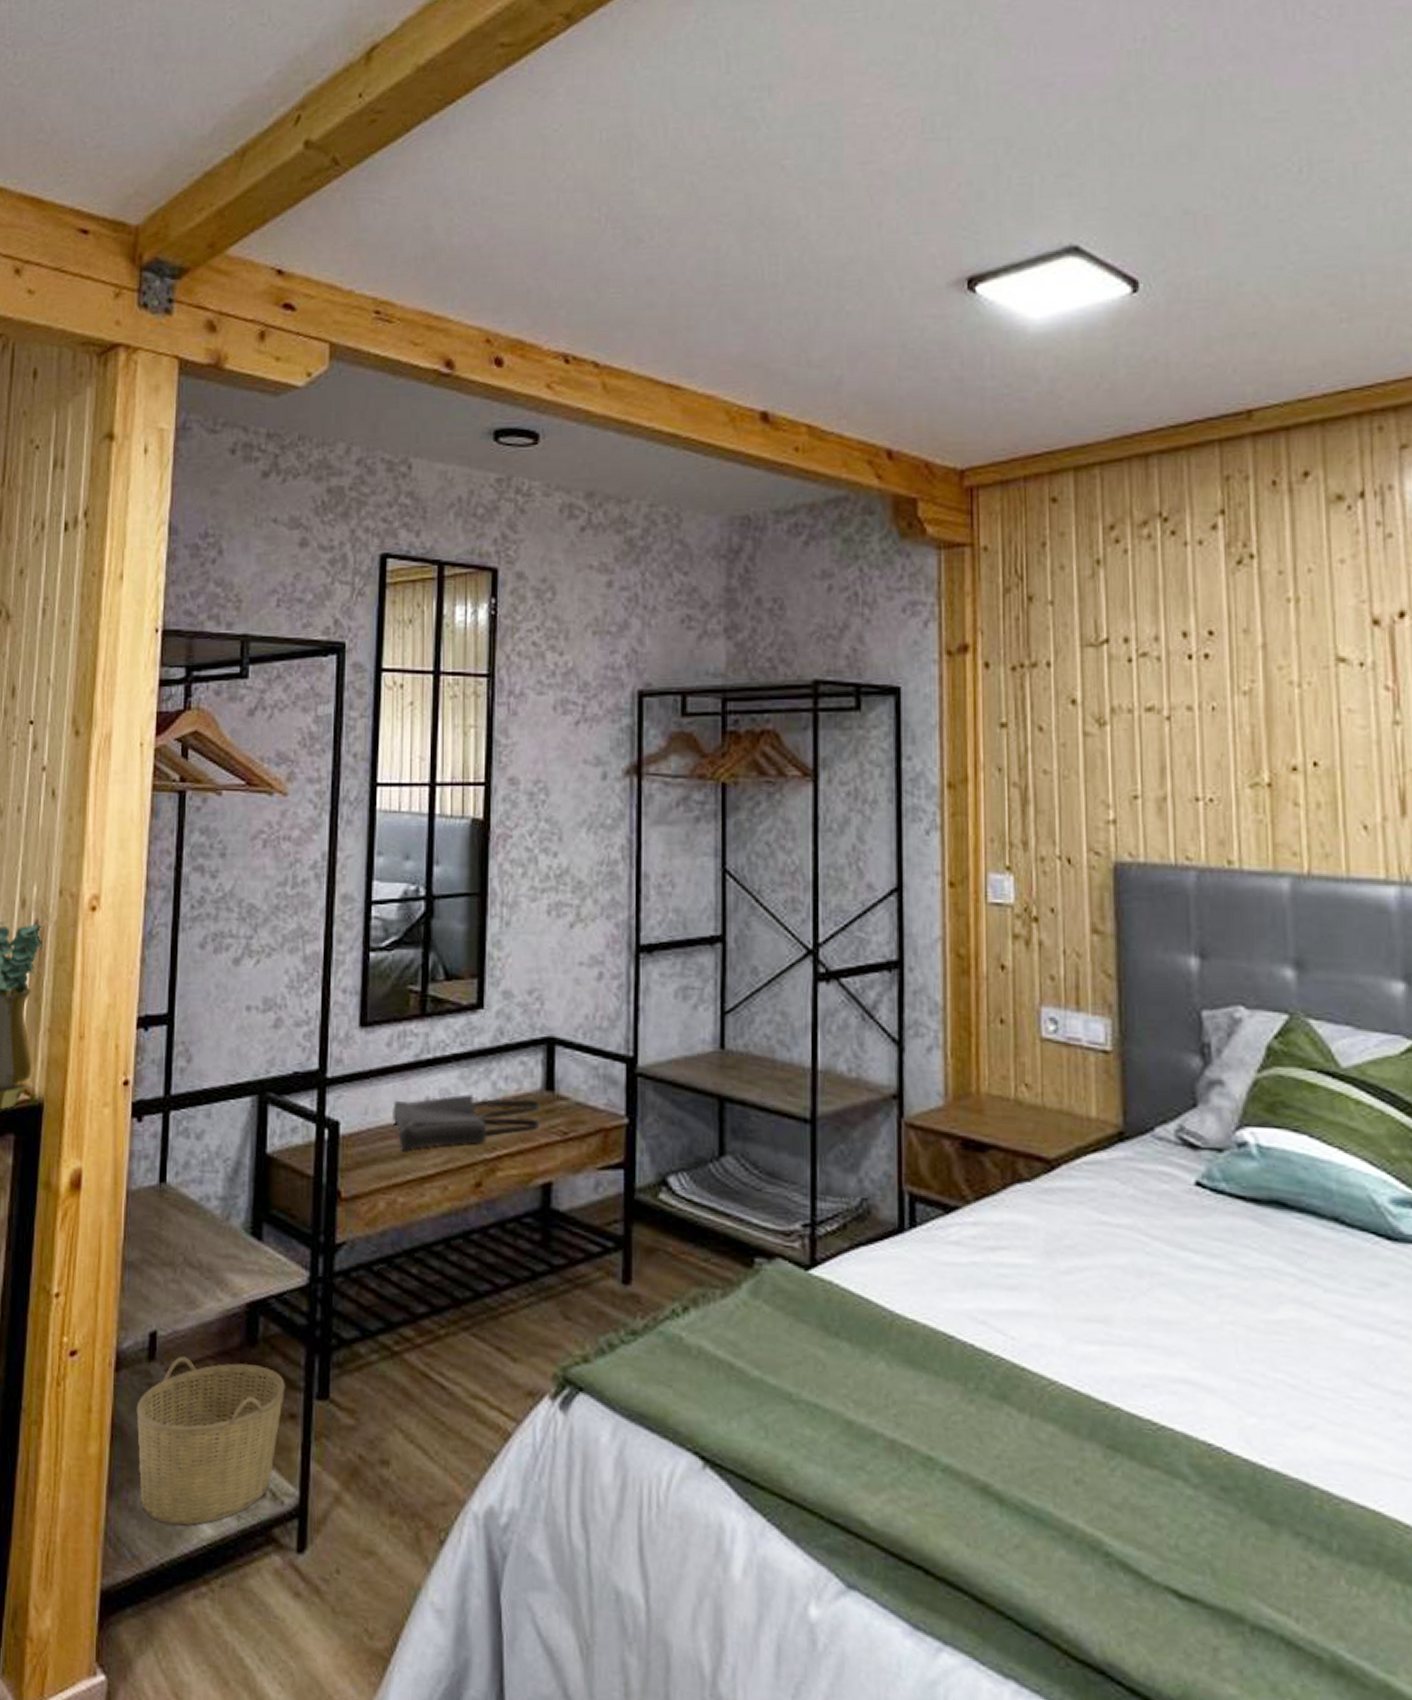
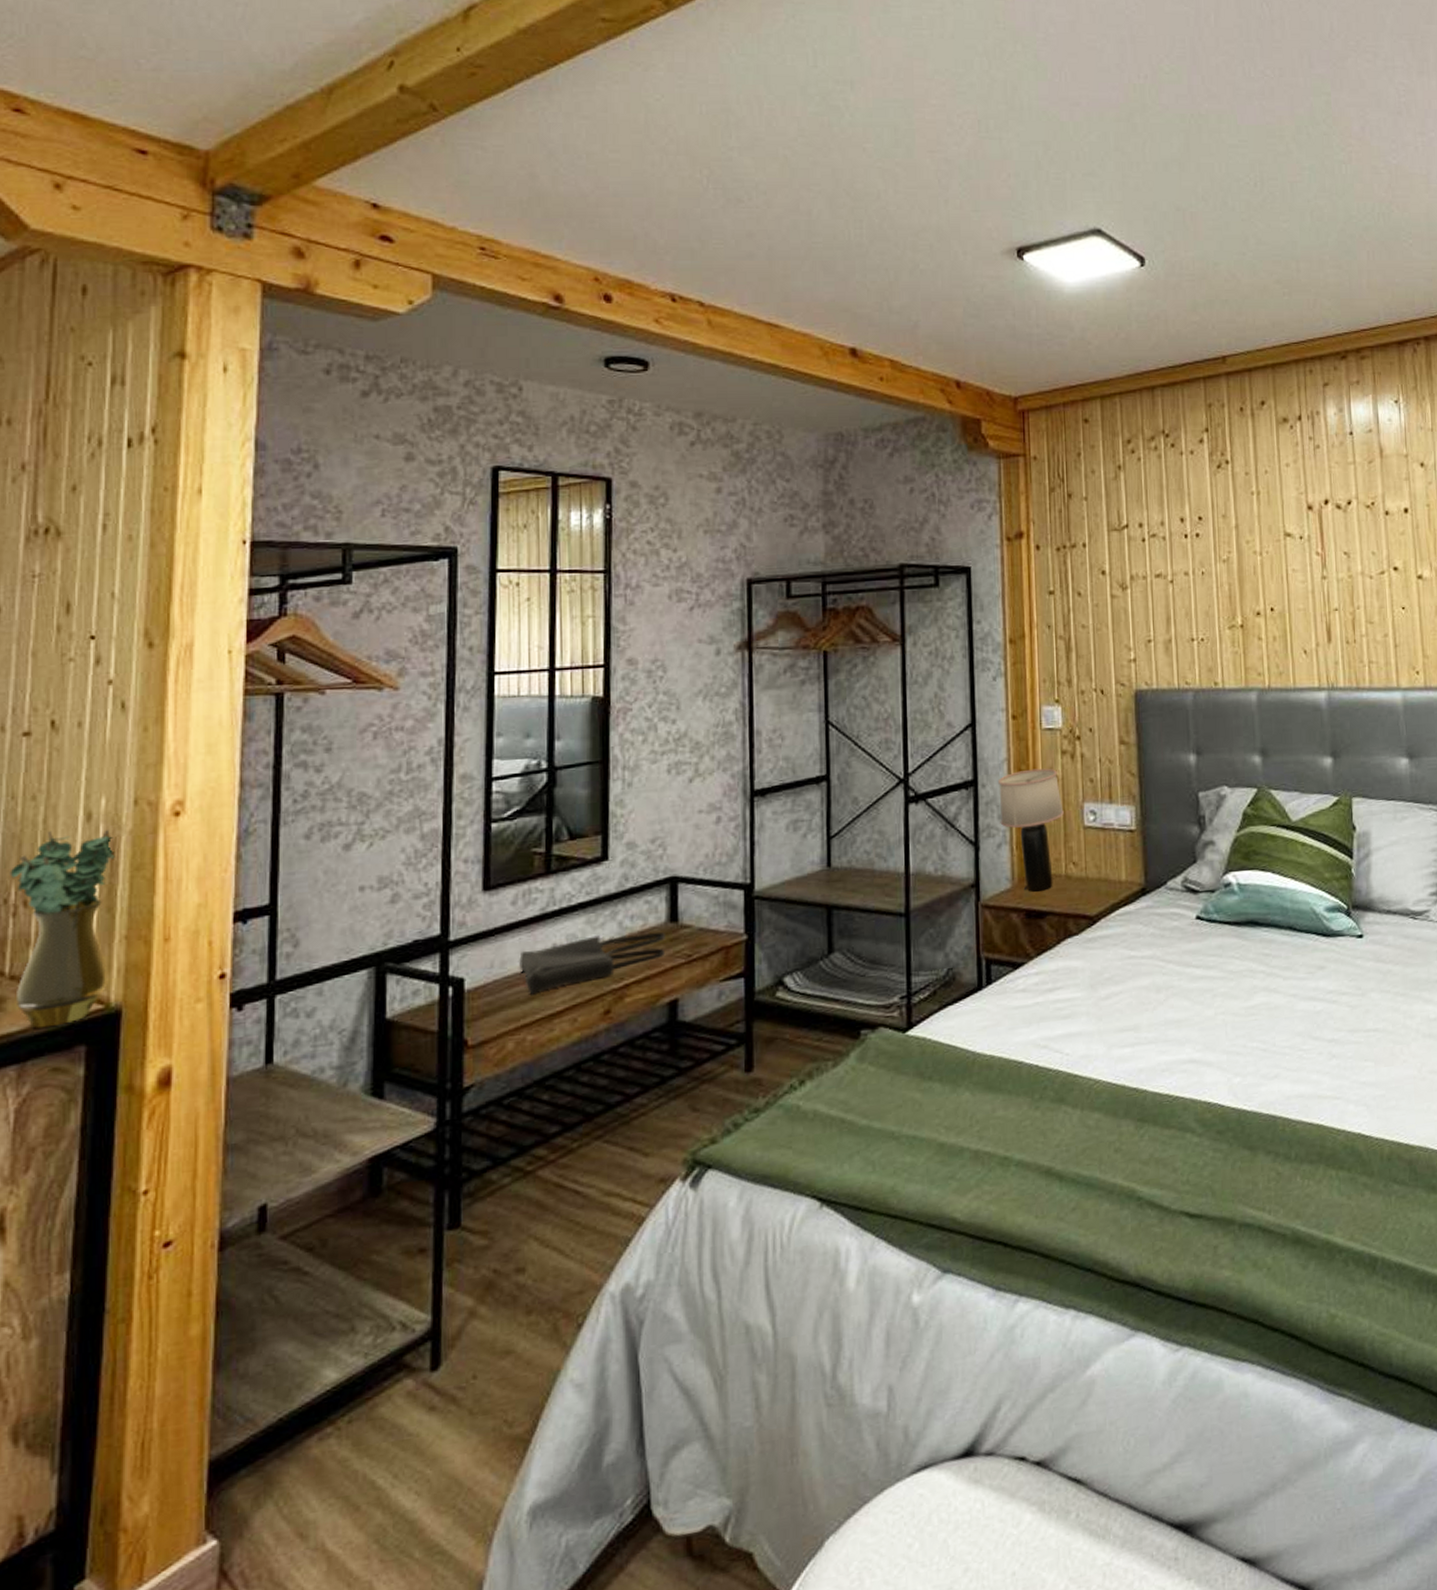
basket: present [136,1356,285,1526] -> none [245,1212,413,1381]
table lamp: none [930,954,1014,1116] -> present [998,768,1064,892]

